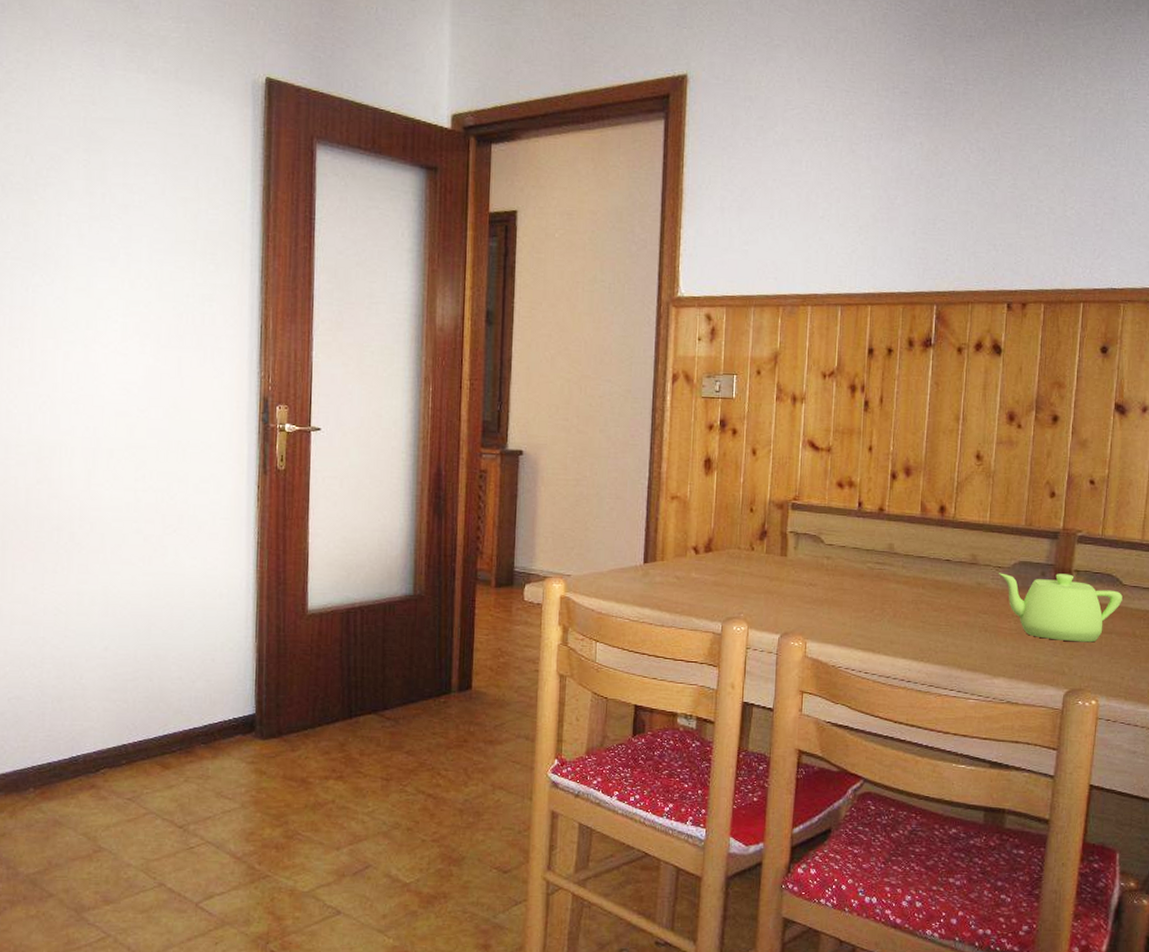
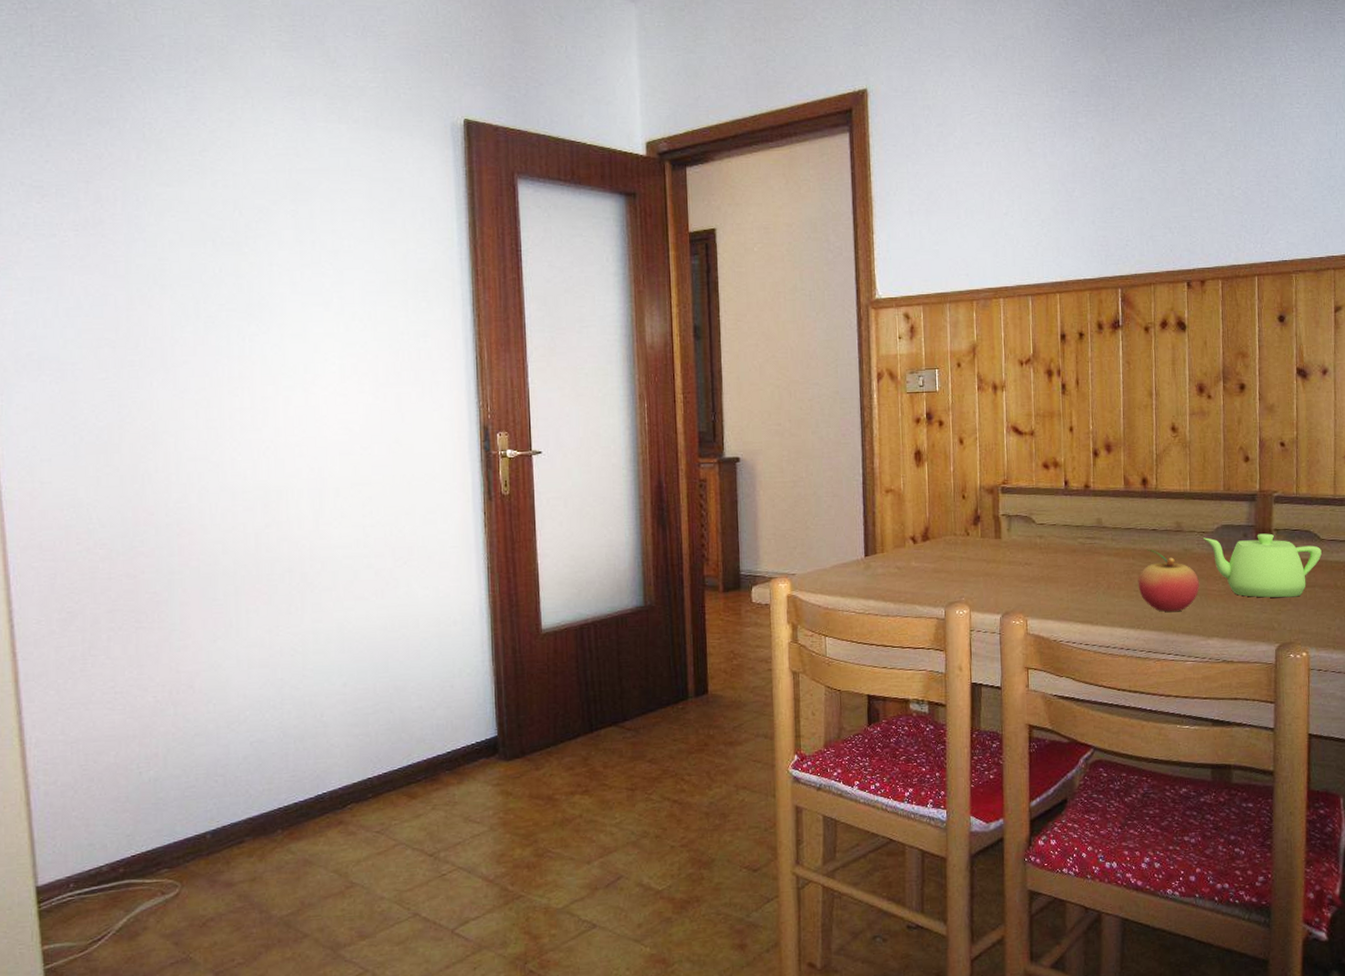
fruit: none [925,579,990,648] -> present [1138,549,1199,613]

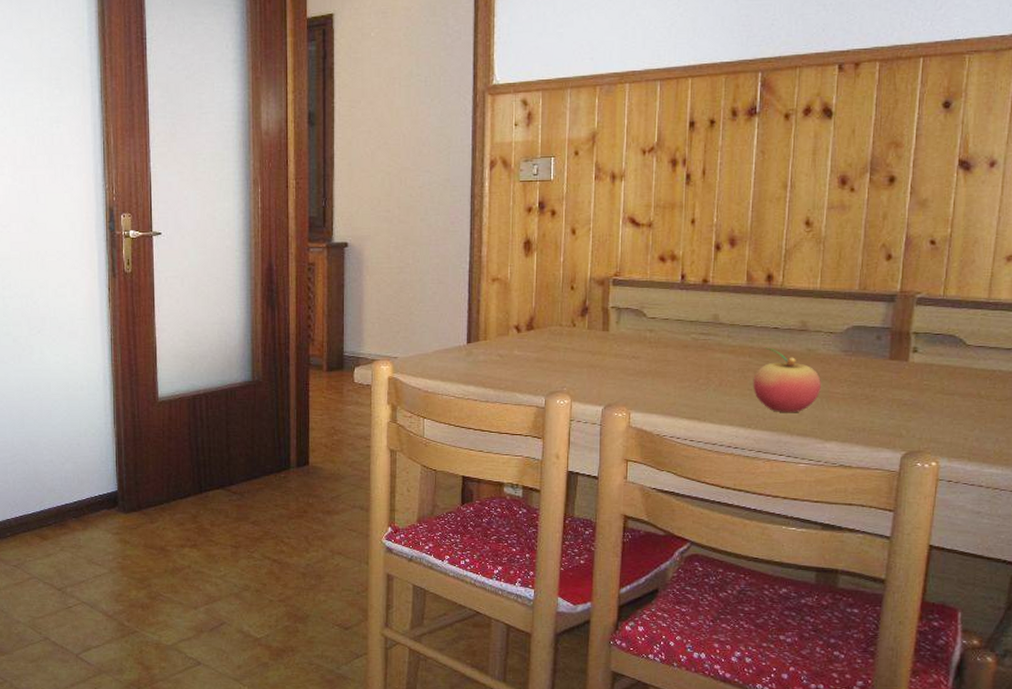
teapot: present [1202,533,1322,598] -> none [829,336,966,405]

